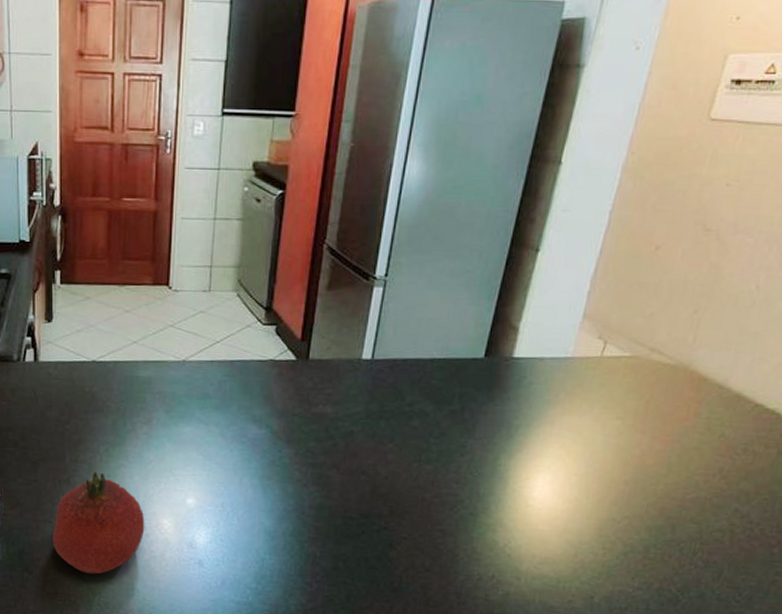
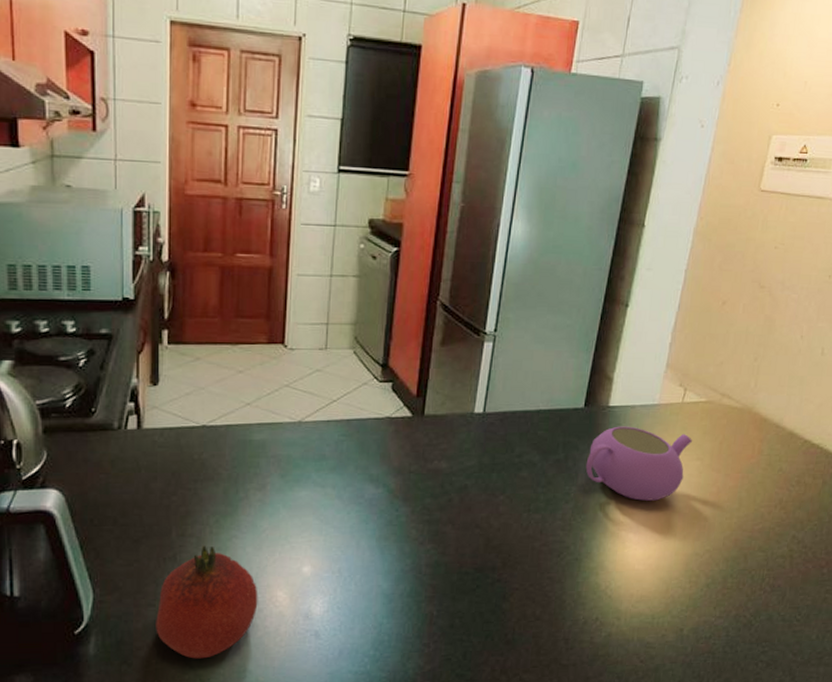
teapot: none [484,379,612,460] -> present [585,426,692,501]

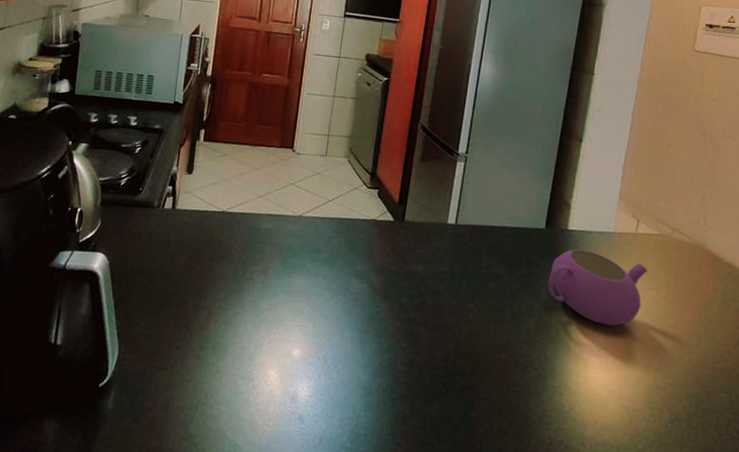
fruit: present [156,545,258,659] -> none [164,318,254,428]

